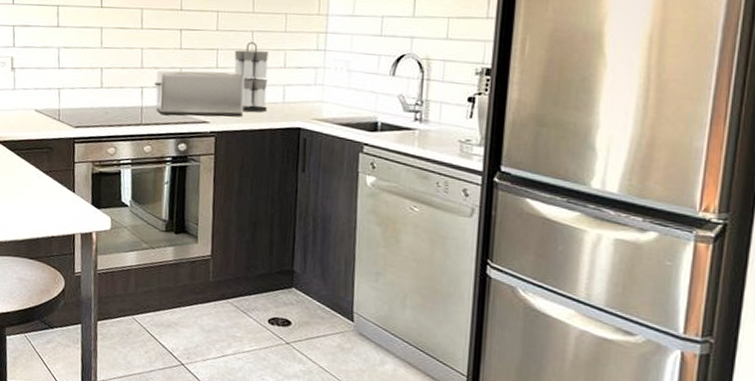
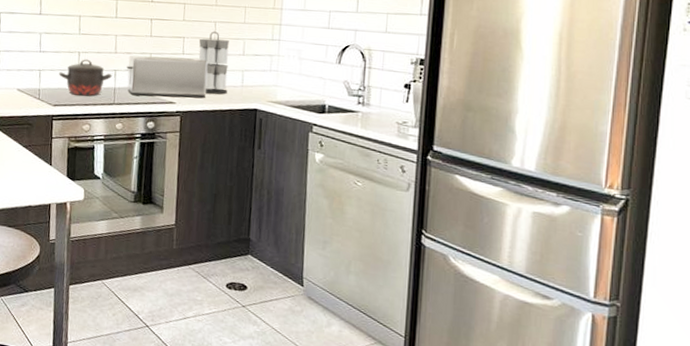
cooking pot: none [79,75,138,118] -> present [58,59,112,97]

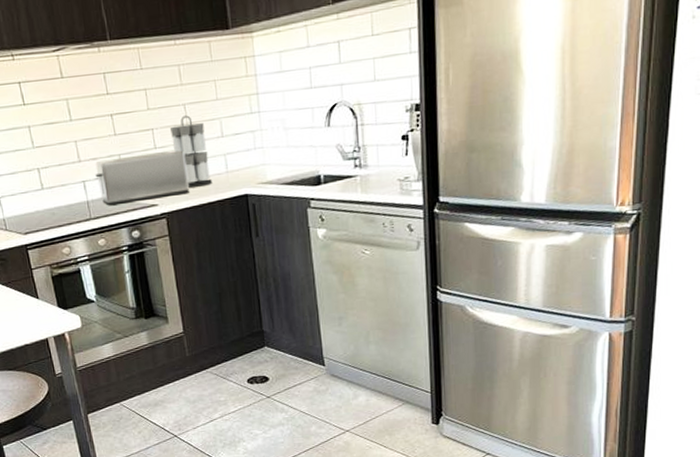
cooking pot: present [58,59,112,97] -> none [20,175,82,219]

